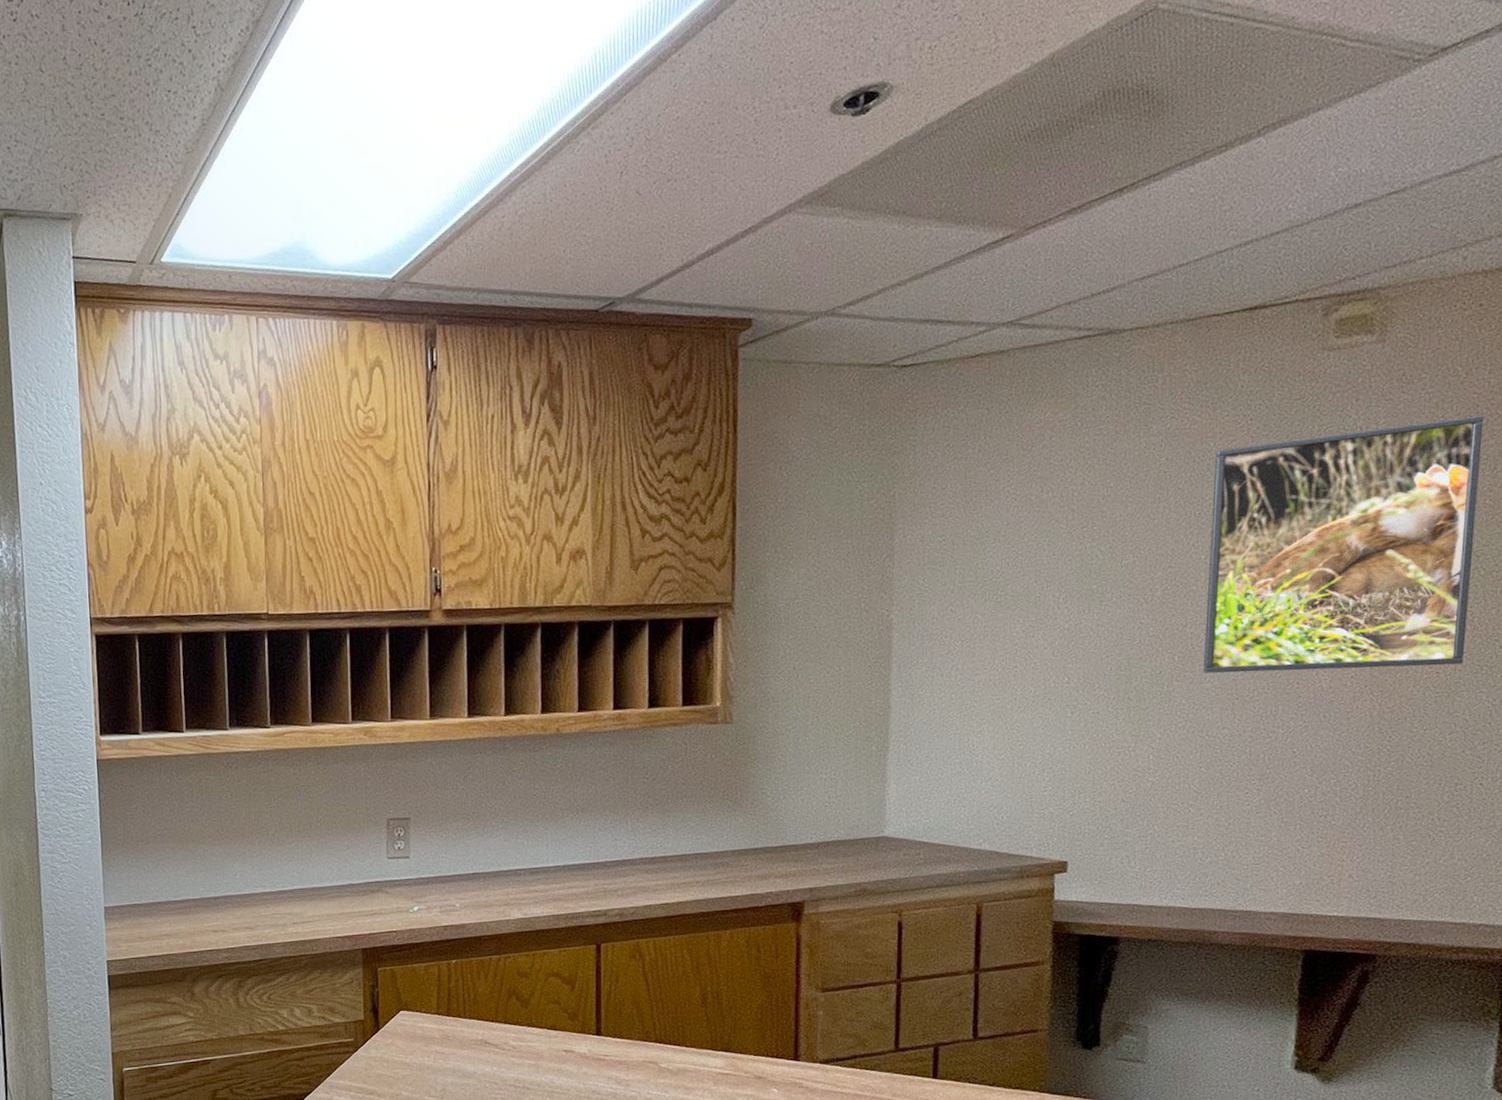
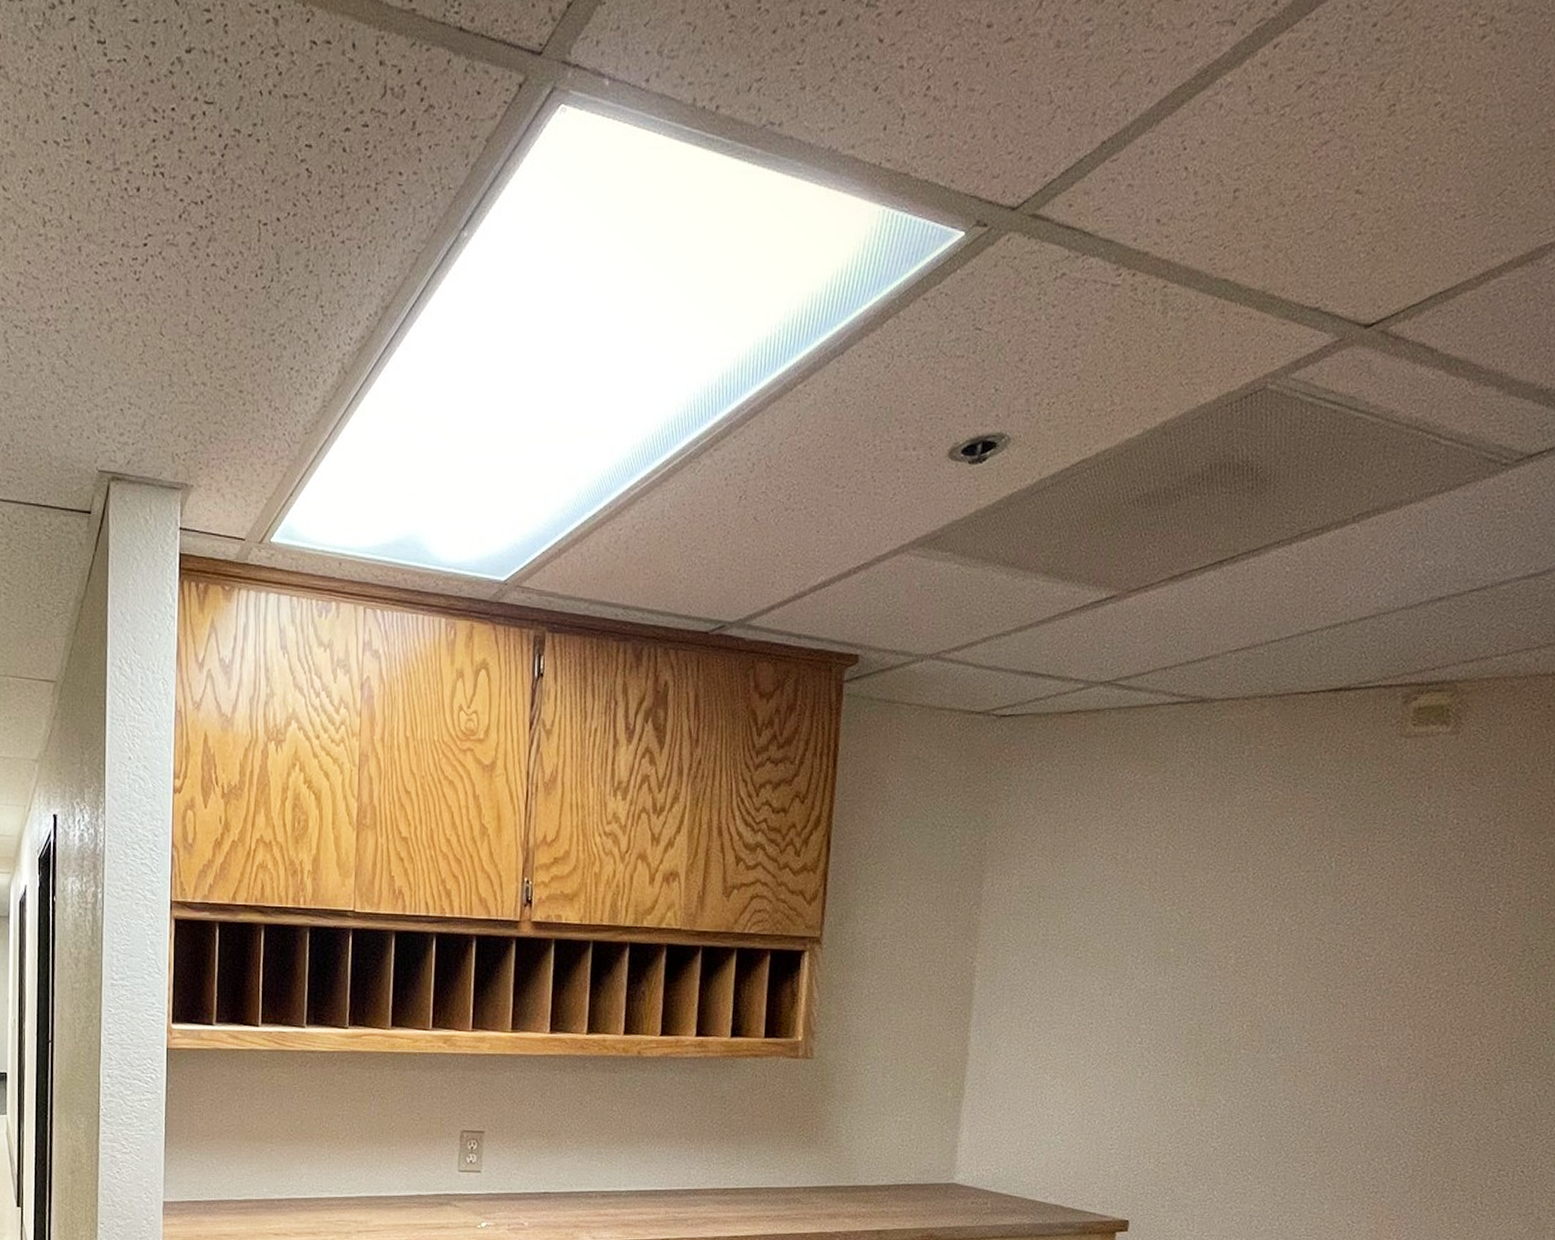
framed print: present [1203,415,1484,673] -> none [1270,812,1546,1053]

